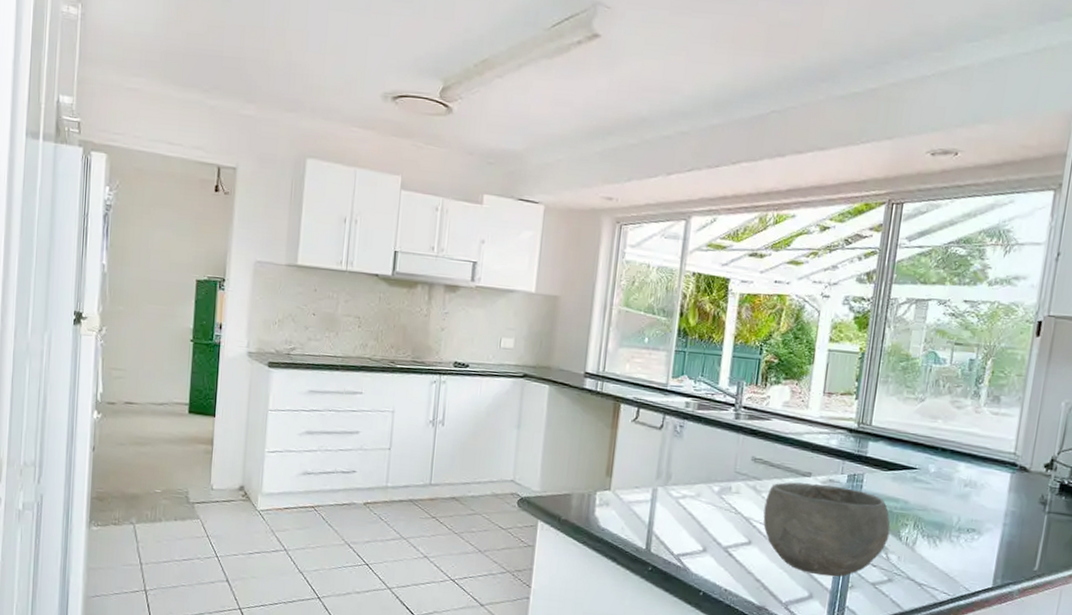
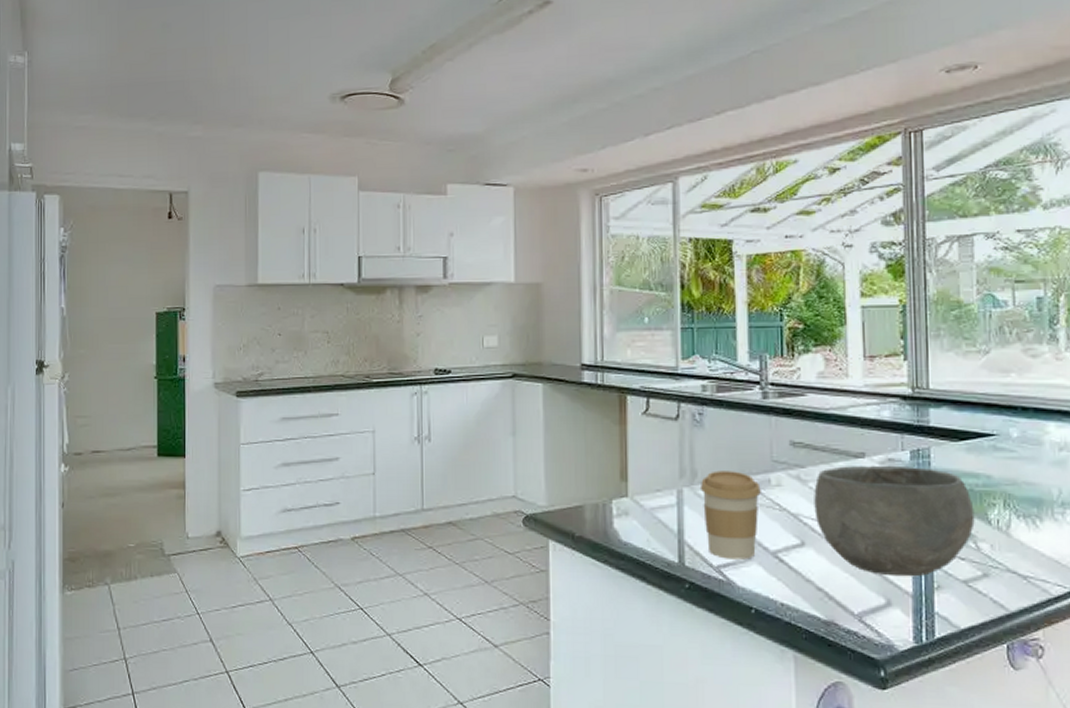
coffee cup: none [671,475,723,552] -> present [699,471,761,560]

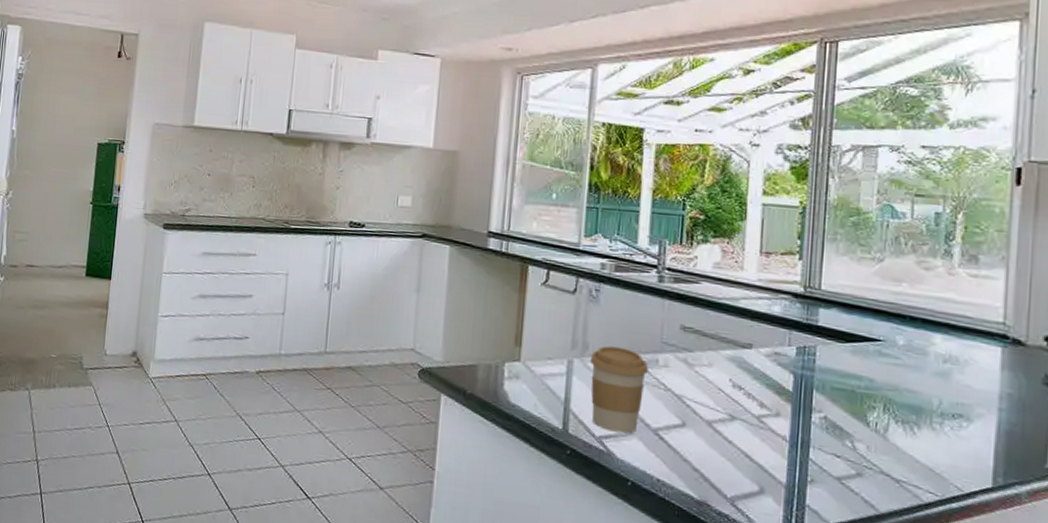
bowl: present [814,465,975,577] -> none [698,354,854,469]

